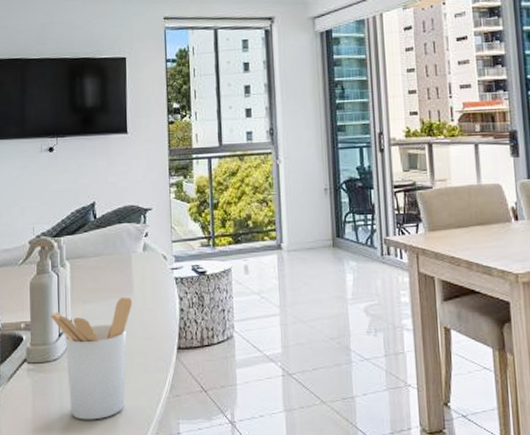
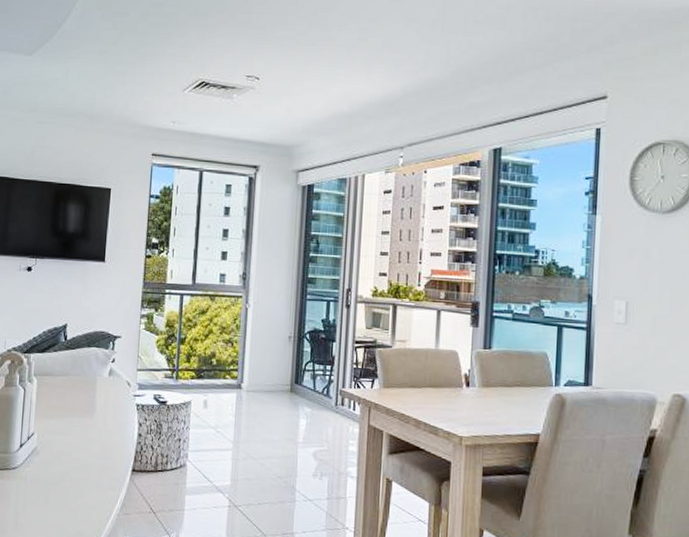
utensil holder: present [51,296,133,420] -> none [14,416,94,528]

